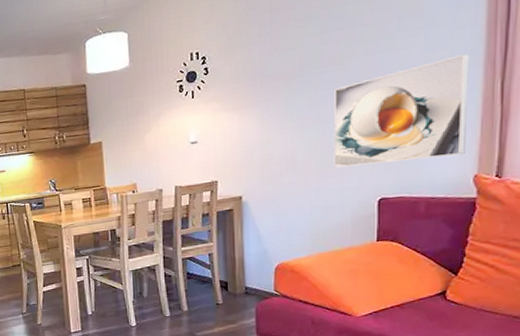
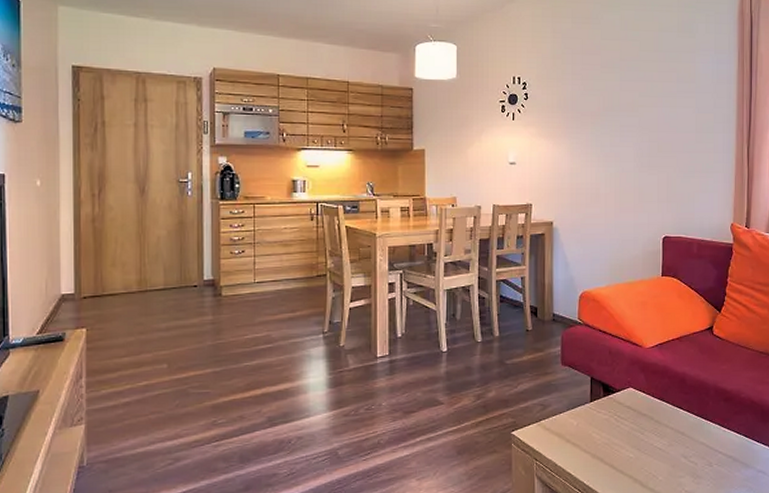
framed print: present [333,53,470,168] -> none [629,120,726,205]

